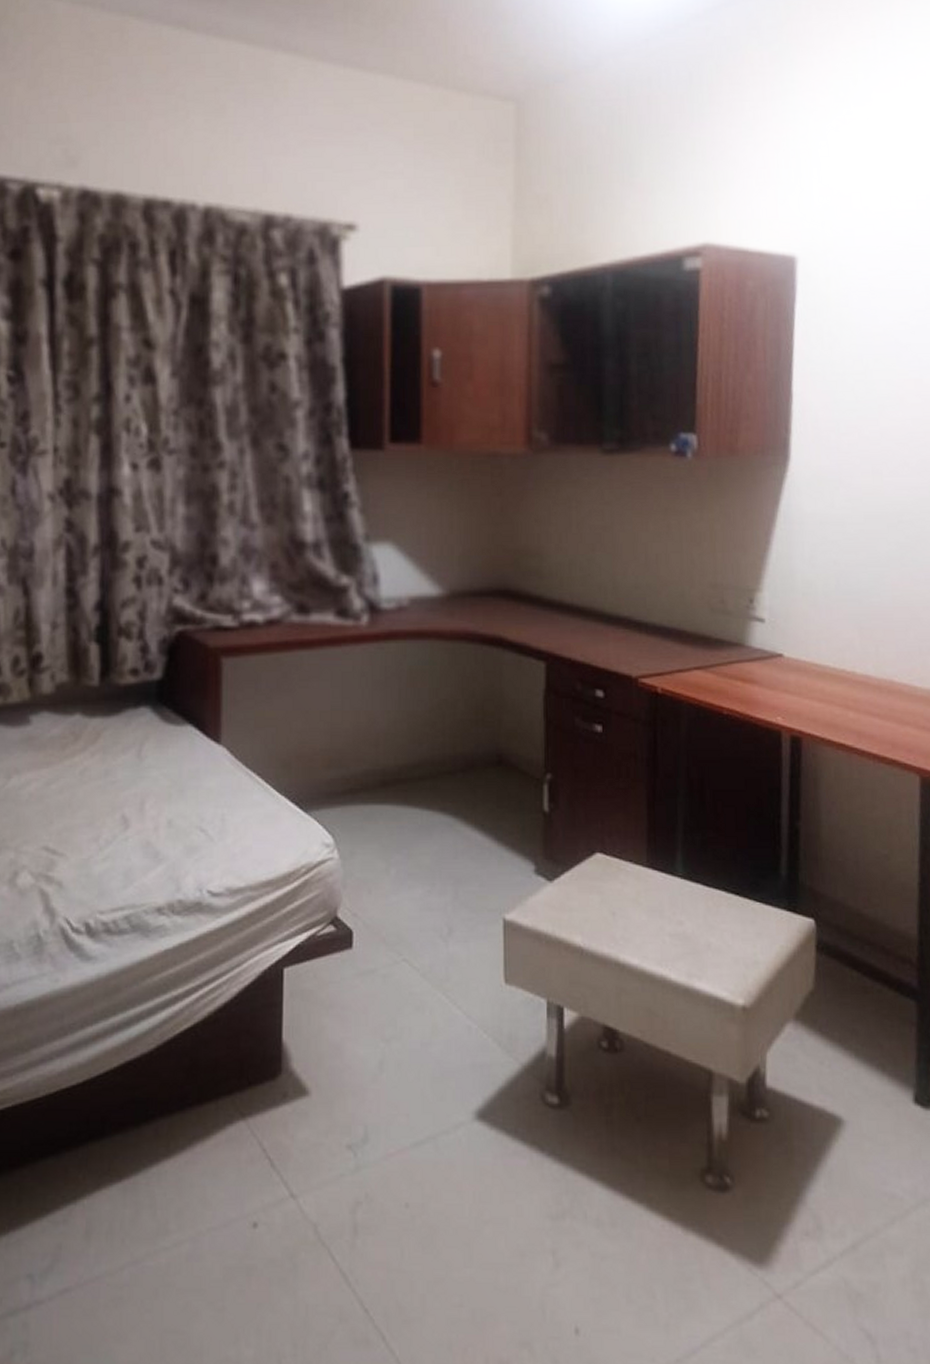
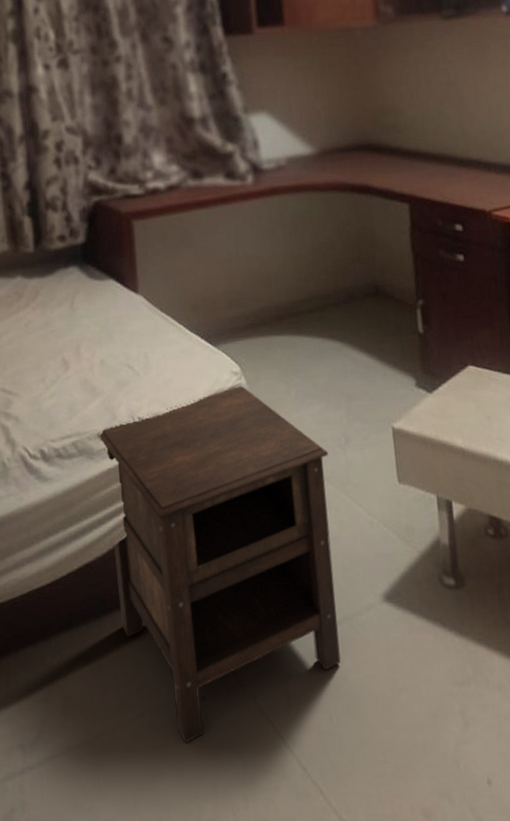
nightstand: none [156,859,428,1278] -> present [97,385,341,743]

